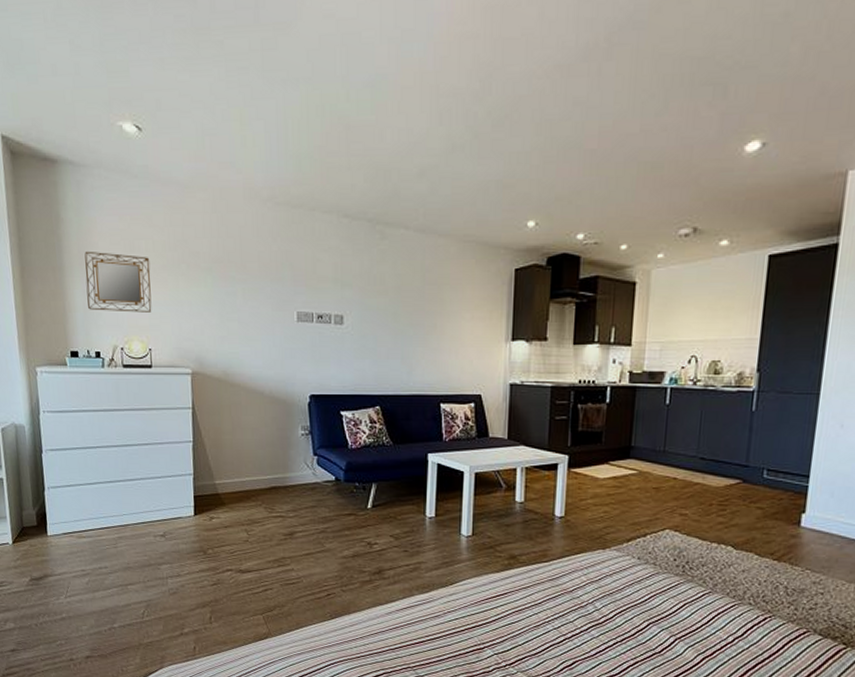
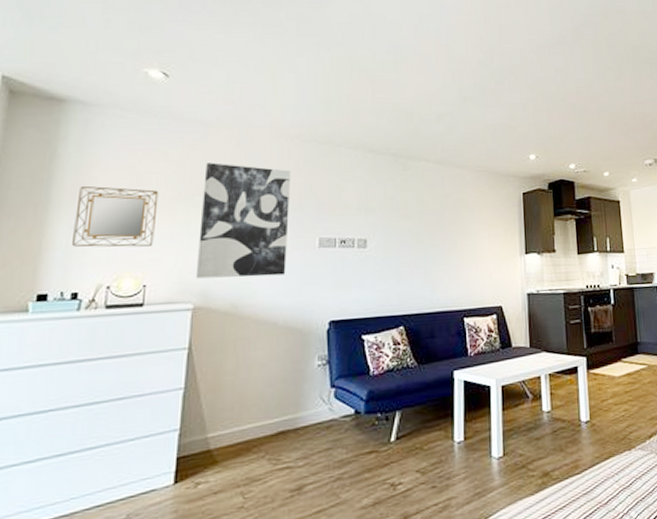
wall art: none [187,228,268,347] -> present [195,162,290,279]

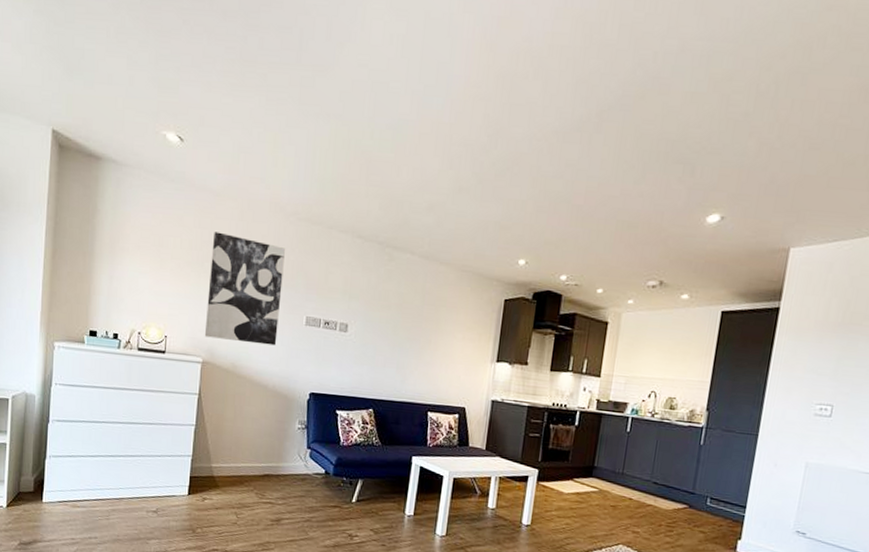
home mirror: present [72,185,159,247] -> none [112,241,176,303]

